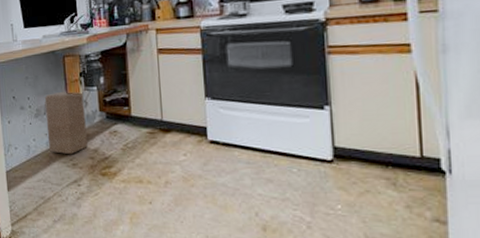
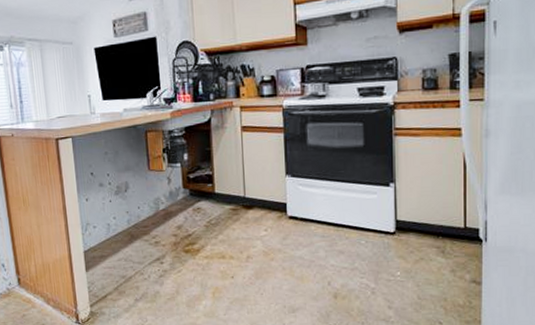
wooden block: present [44,91,88,155] -> none [125,167,171,233]

